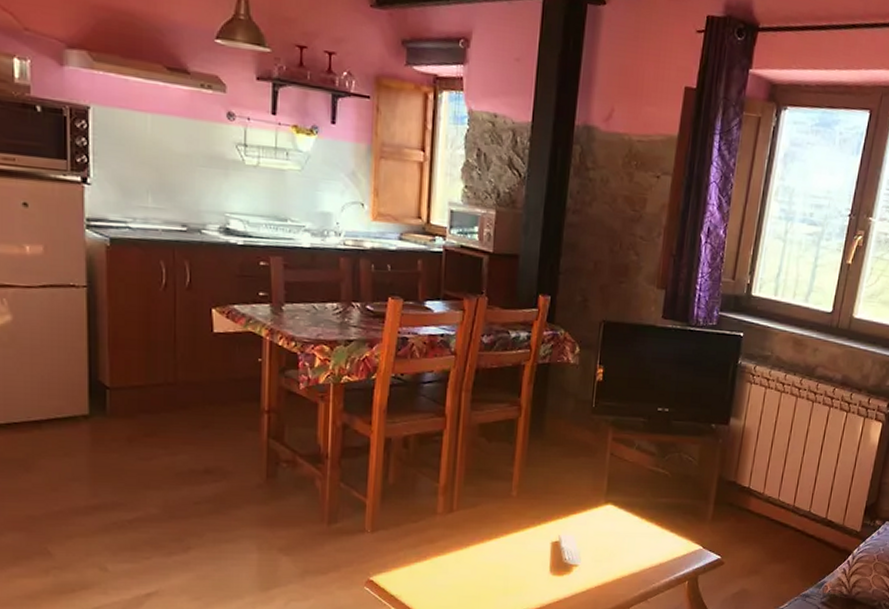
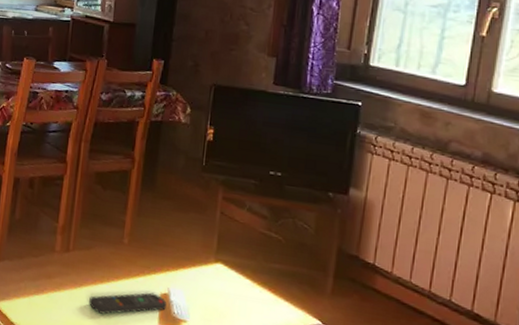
remote control: none [477,542,558,571] -> present [89,292,166,315]

